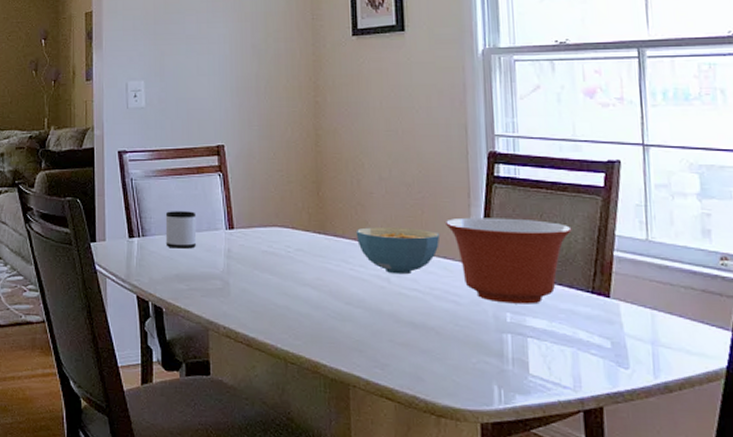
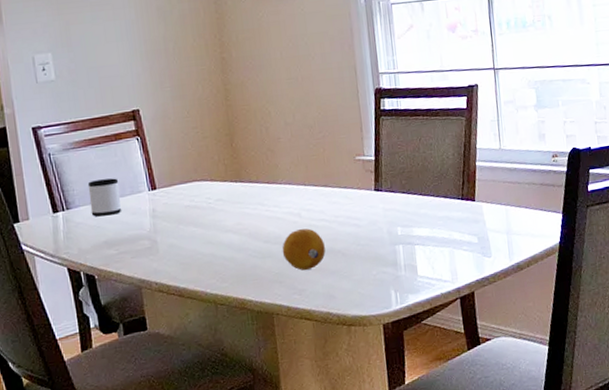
cereal bowl: present [356,227,441,275] -> none [268,165,340,209]
fruit: none [365,295,416,343] -> present [282,228,326,271]
mixing bowl: present [444,217,572,304] -> none [343,144,444,220]

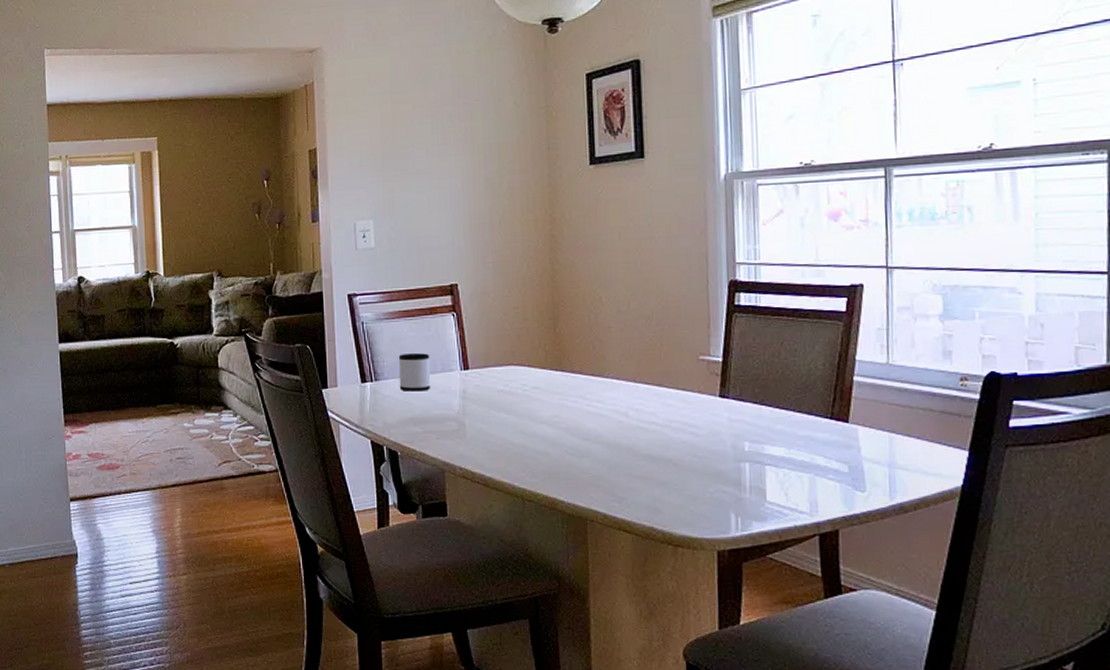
fruit: present [282,228,326,271] -> none [603,429,654,476]

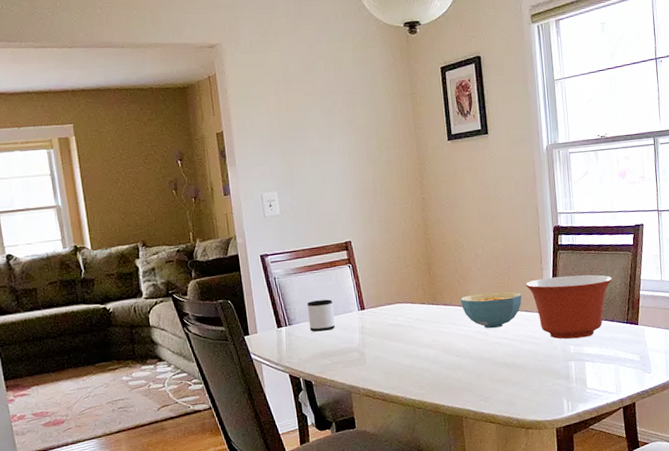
cereal bowl: none [593,361,679,409] -> present [460,291,522,329]
mixing bowl: none [683,347,812,433] -> present [525,274,613,340]

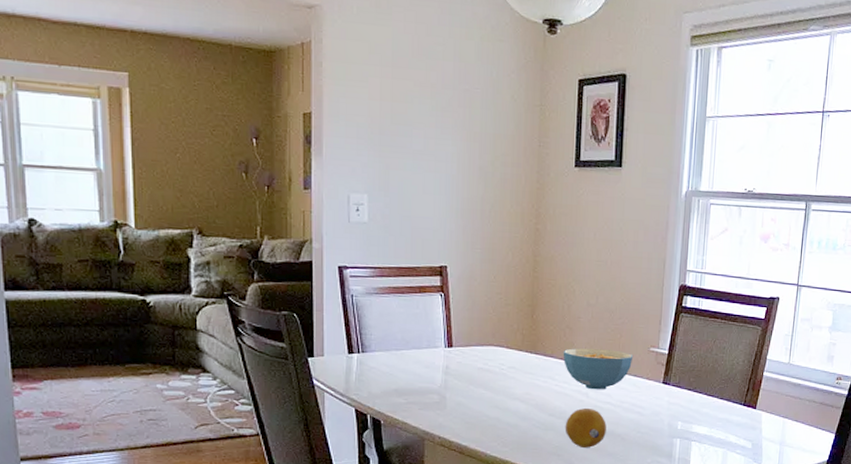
mug: present [307,299,336,332] -> none [385,328,417,365]
fruit: none [471,345,508,381] -> present [565,407,606,448]
mixing bowl: present [525,274,613,340] -> none [638,341,736,415]

